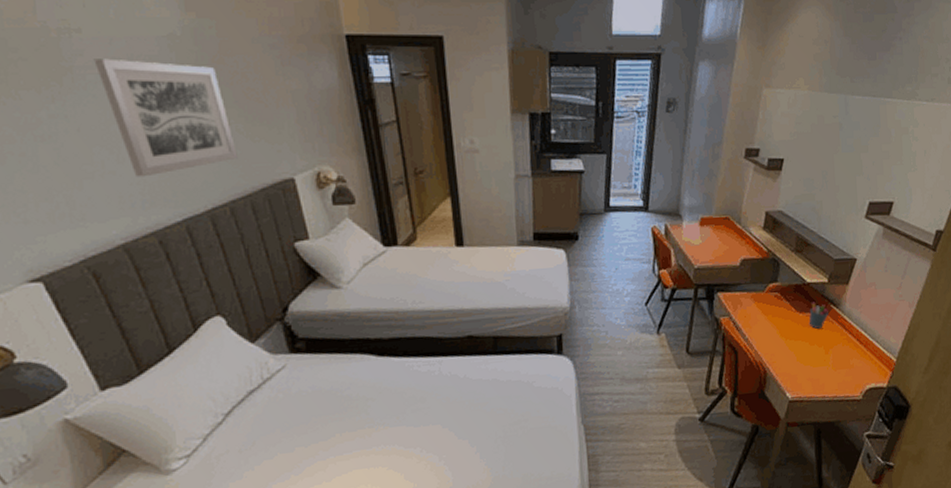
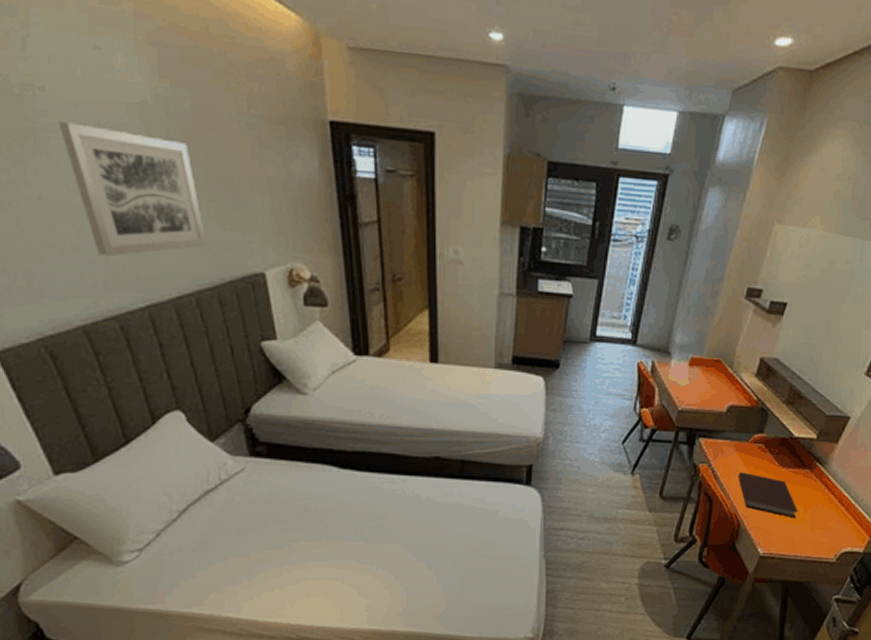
notebook: none [759,321,820,361] -> present [738,472,799,518]
pen holder: present [809,302,828,329] -> none [790,457,813,485]

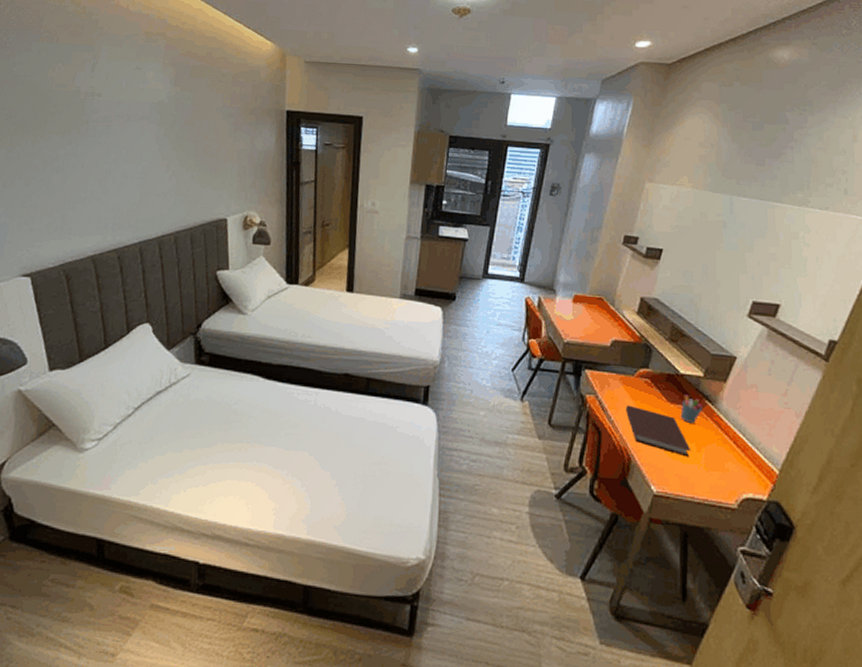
wall art: present [58,121,207,257] -> none [104,115,189,206]
pen holder: none [790,457,813,485] -> present [680,394,702,423]

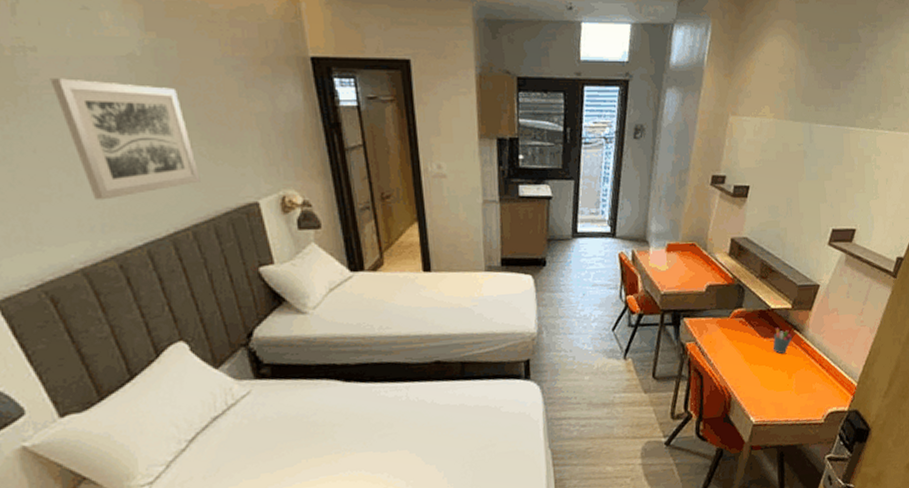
wall art: none [104,115,189,206] -> present [49,78,201,201]
notebook: present [626,405,691,457] -> none [724,346,784,385]

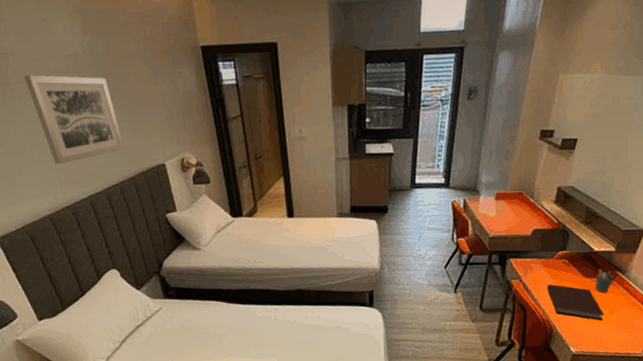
notebook: none [724,346,784,385] -> present [547,284,605,321]

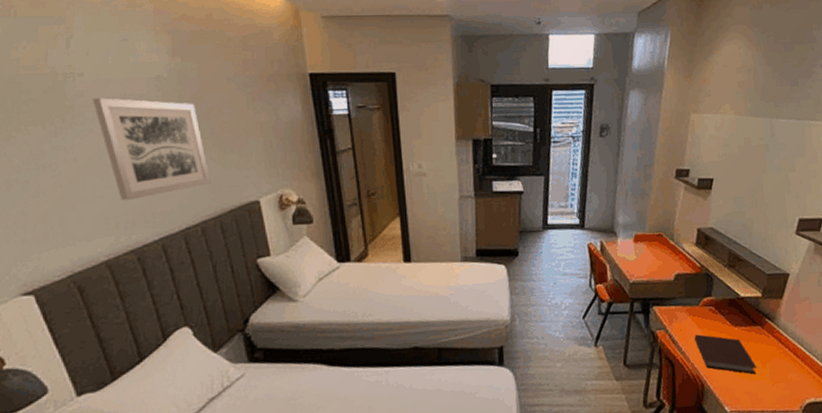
pen holder: present [595,268,614,292] -> none [744,316,764,343]

